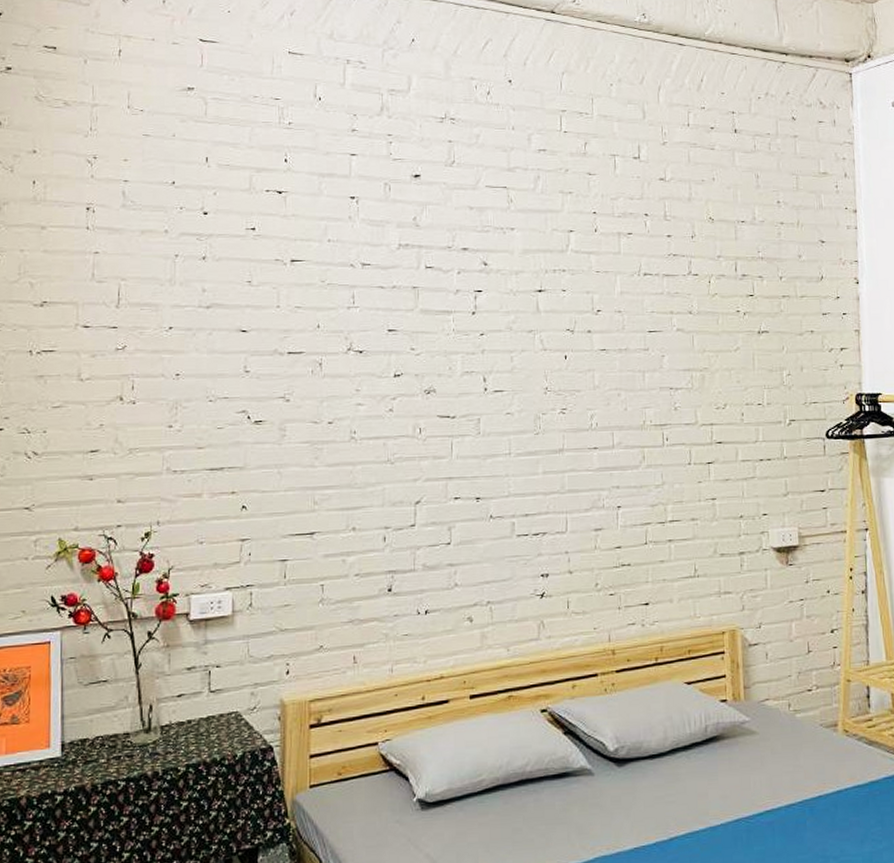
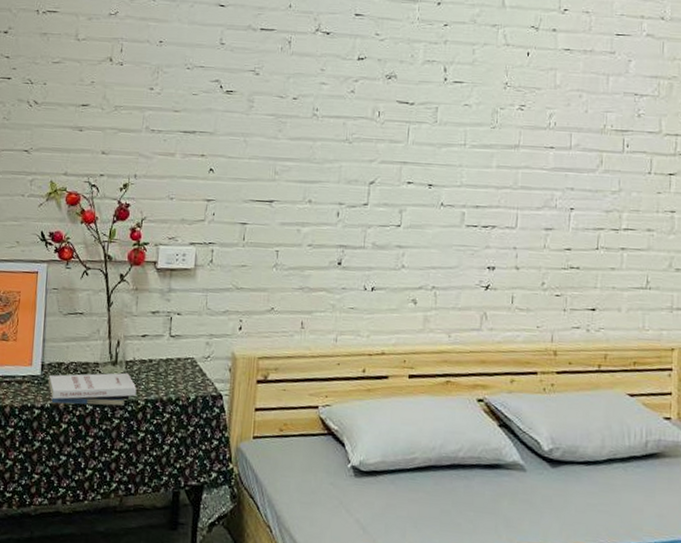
books: none [70,739,175,786] -> present [48,372,137,406]

